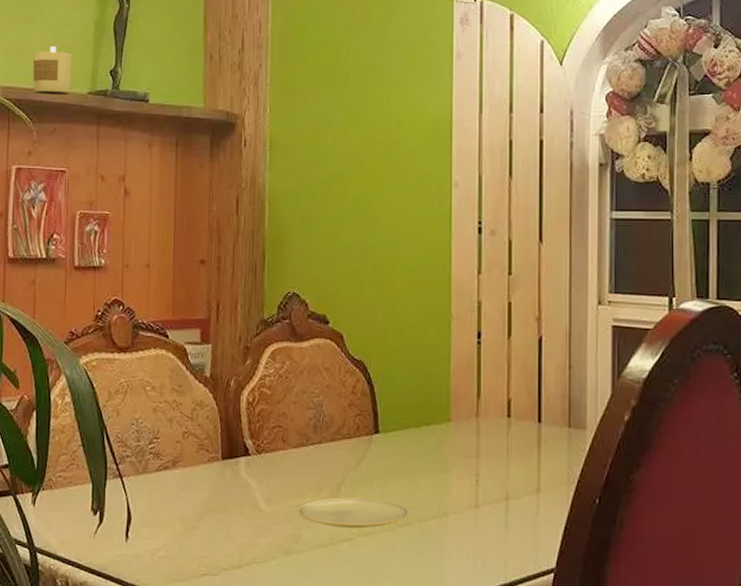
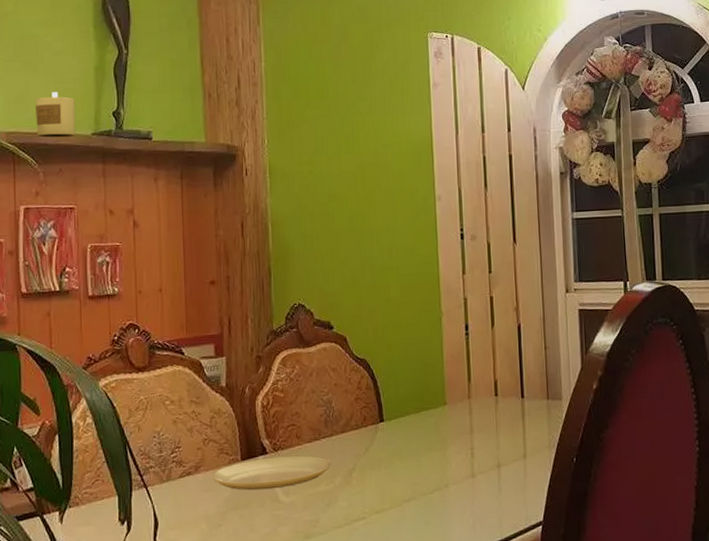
plate: none [190,460,318,495] -> present [212,455,332,490]
plate: present [298,497,410,529] -> none [314,479,415,509]

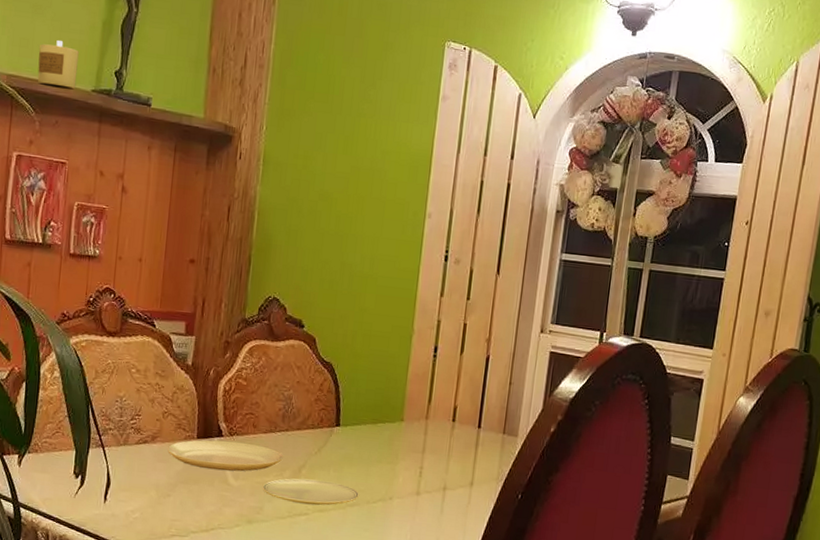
plate: none [314,479,415,509] -> present [262,478,360,505]

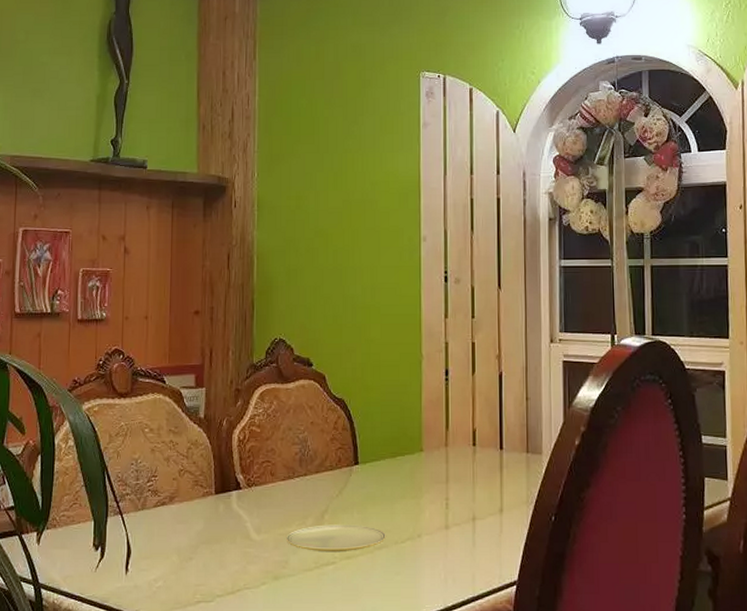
candle: present [37,40,79,91] -> none [38,119,76,163]
plate: present [167,440,283,472] -> none [185,493,304,526]

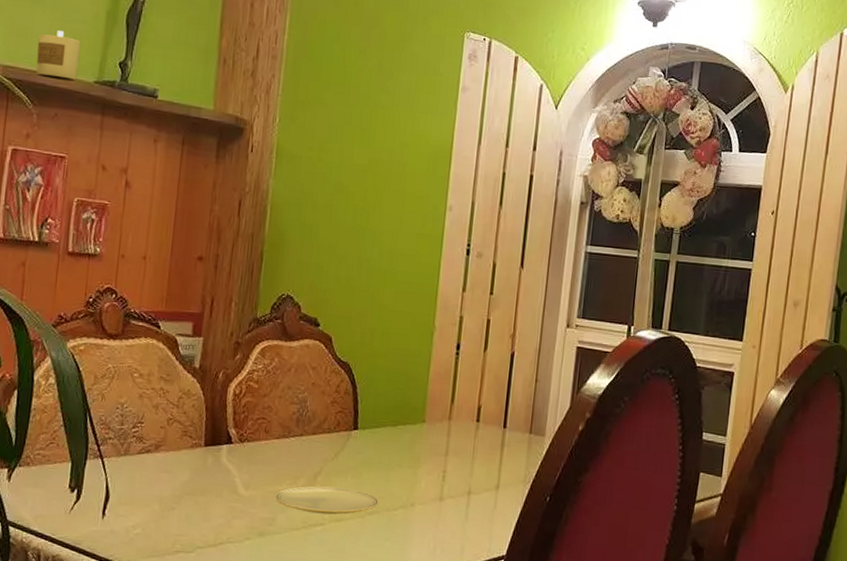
candle: none [38,119,76,163] -> present [35,30,81,82]

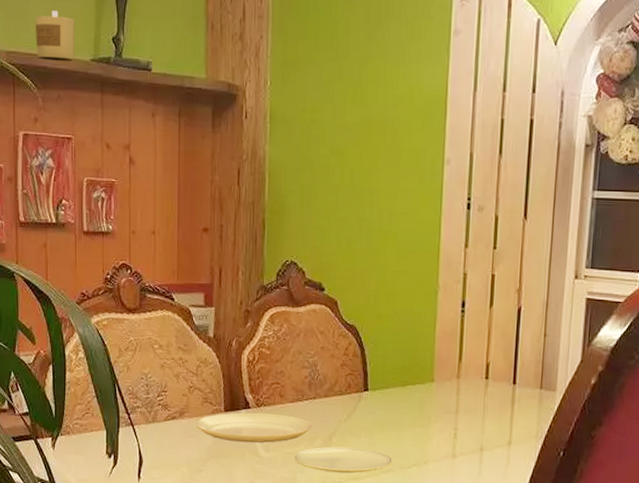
plate: none [171,447,297,481] -> present [195,412,312,443]

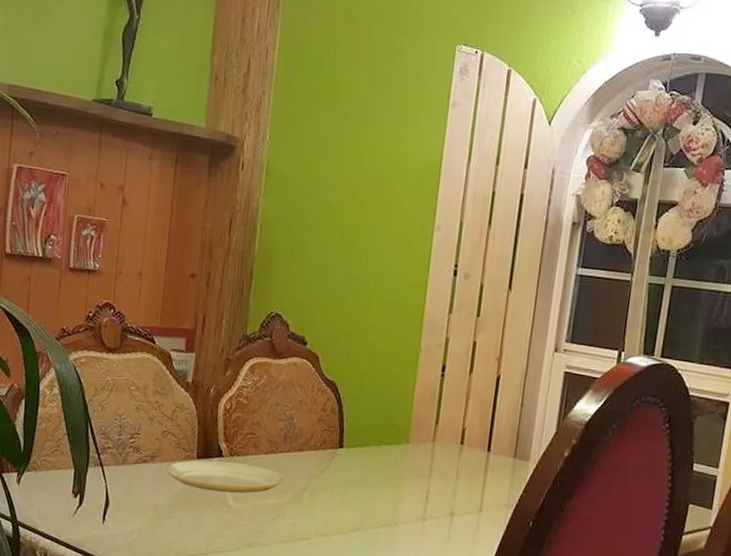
candle: present [34,11,75,62] -> none [38,49,80,101]
plate: present [293,446,394,474] -> none [263,501,364,530]

